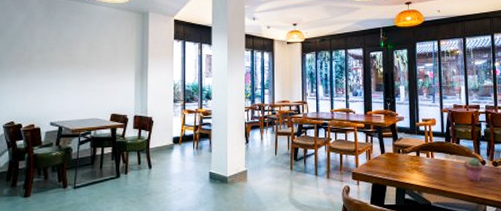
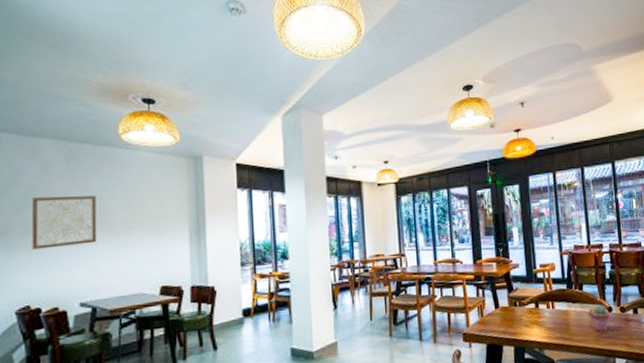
wall art: none [18,38,67,78] -> present [31,195,98,250]

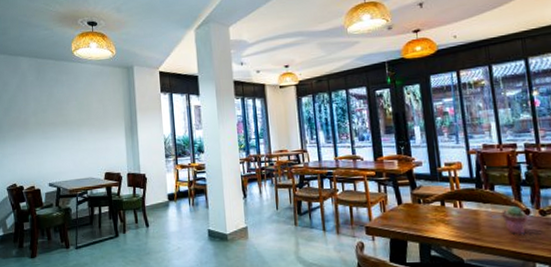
wall art: present [31,195,98,250] -> none [15,100,59,141]

